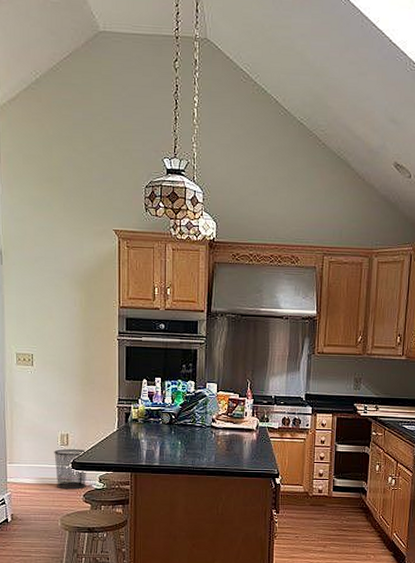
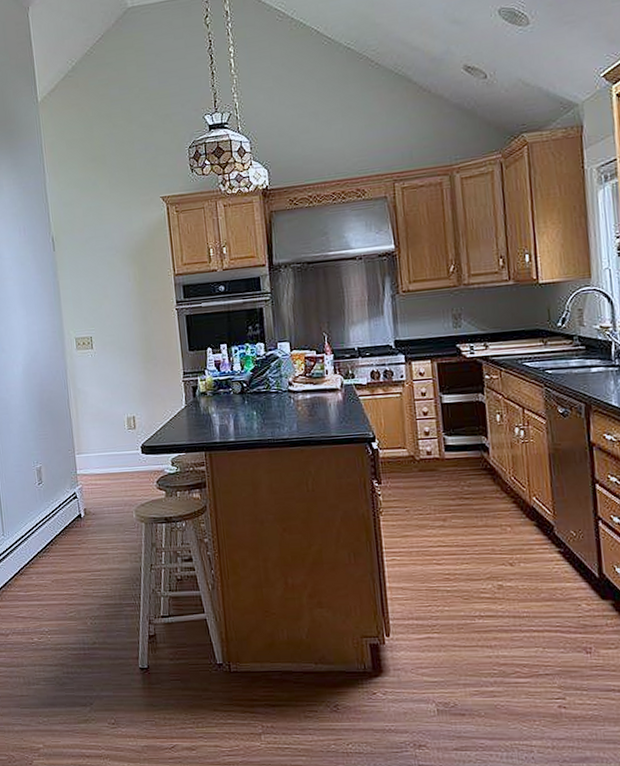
waste bin: present [54,449,87,490] -> none [122,431,159,477]

